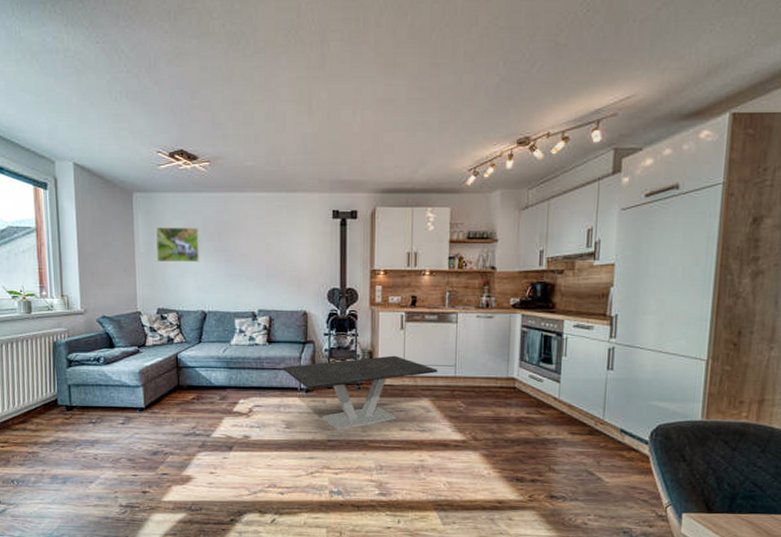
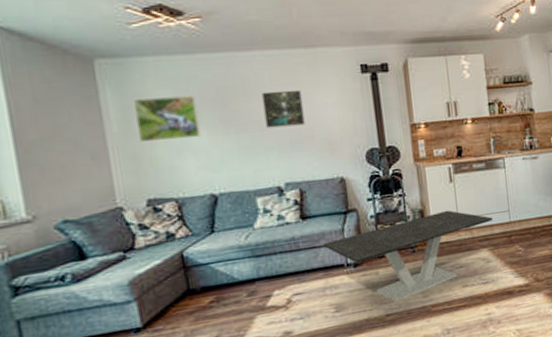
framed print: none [249,229,280,261] -> present [261,90,305,128]

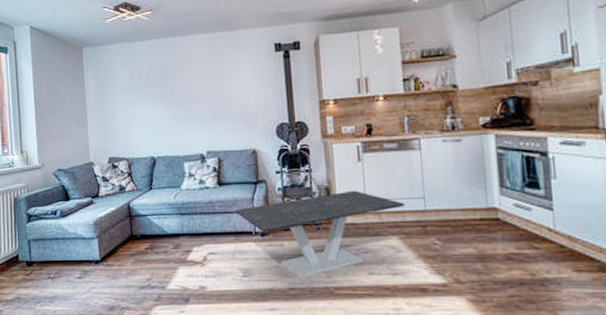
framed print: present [134,95,202,142] -> none [105,74,147,112]
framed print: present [261,90,305,128] -> none [192,68,225,102]

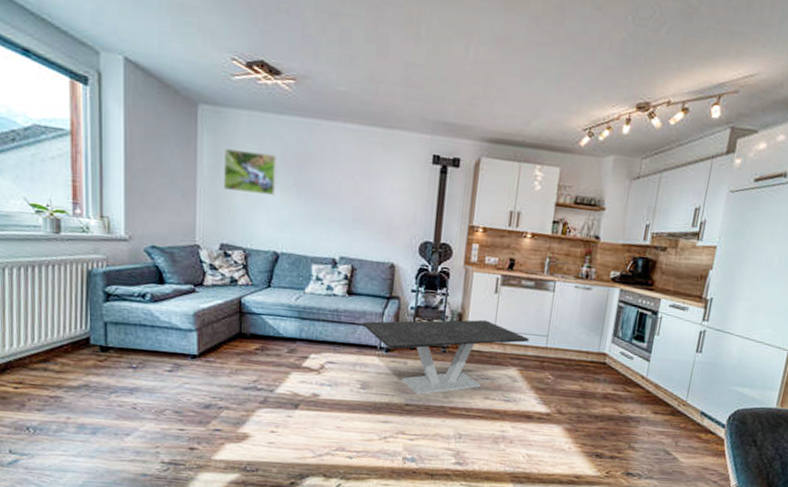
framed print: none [105,74,147,112] -> present [224,149,278,196]

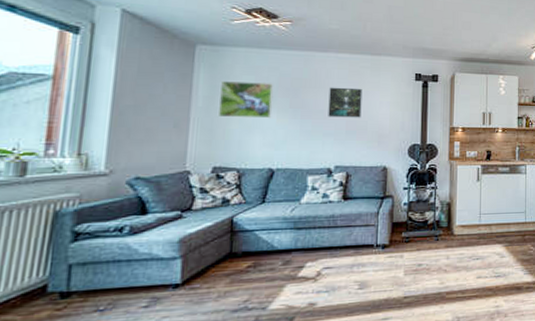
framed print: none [333,164,372,205] -> present [328,87,362,118]
coffee table: present [361,319,529,395] -> none [358,205,510,285]

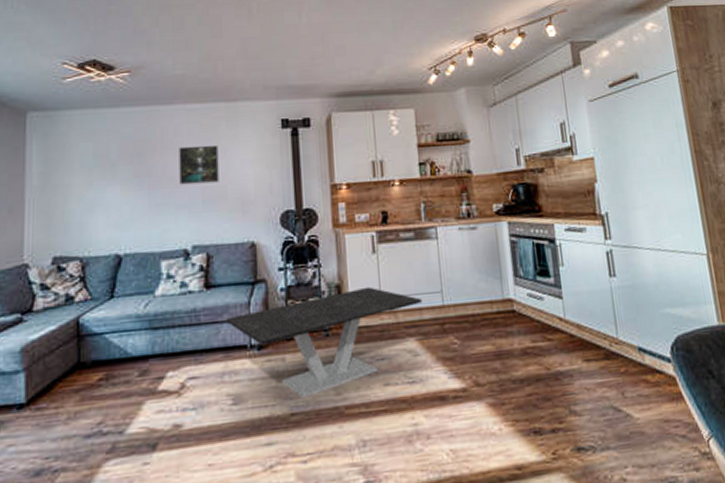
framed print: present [219,81,274,119] -> none [56,149,115,196]
coffee table: none [358,205,510,285] -> present [225,286,422,398]

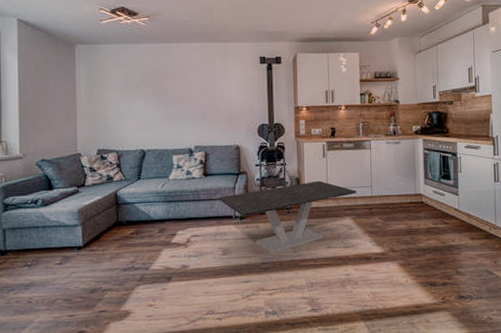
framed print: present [179,145,219,185] -> none [185,74,214,102]

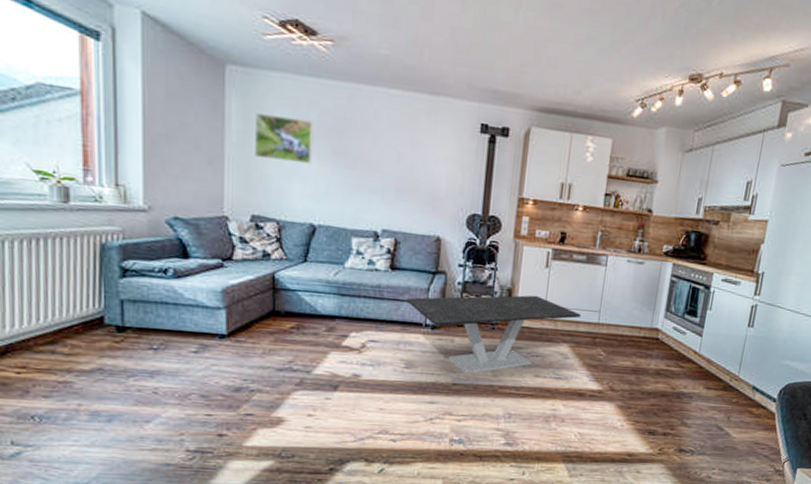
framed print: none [98,74,140,107] -> present [255,113,314,165]

